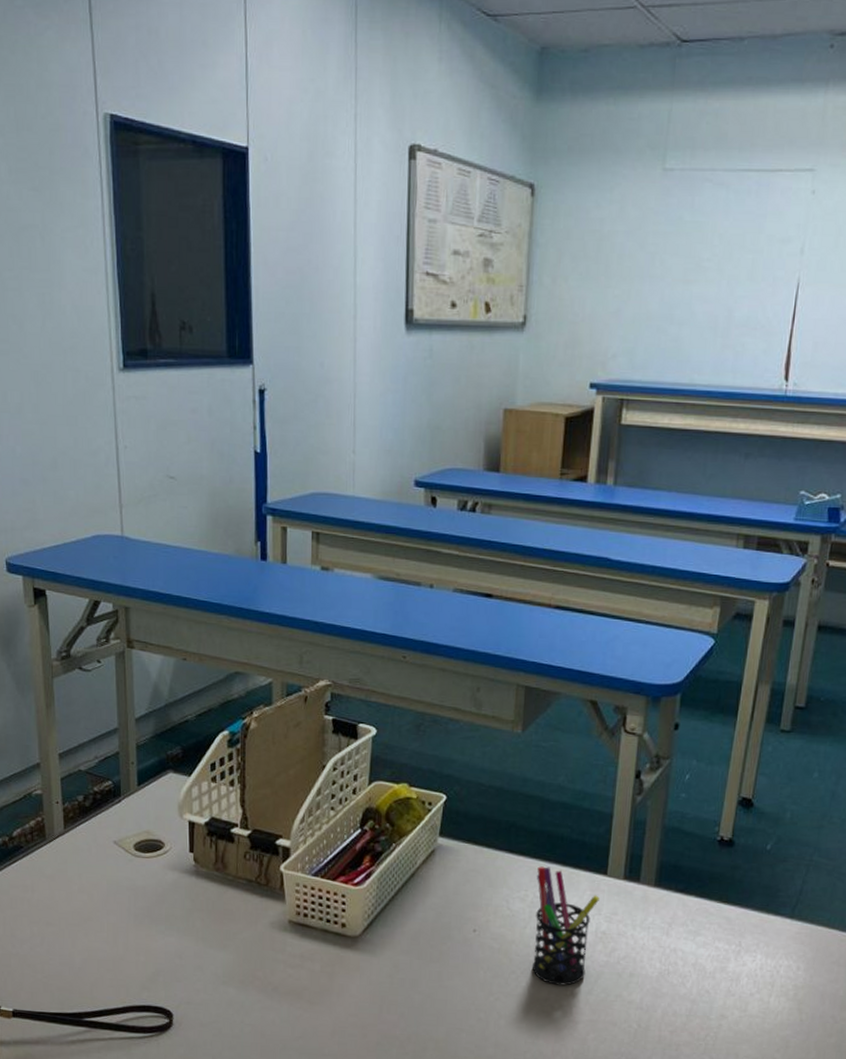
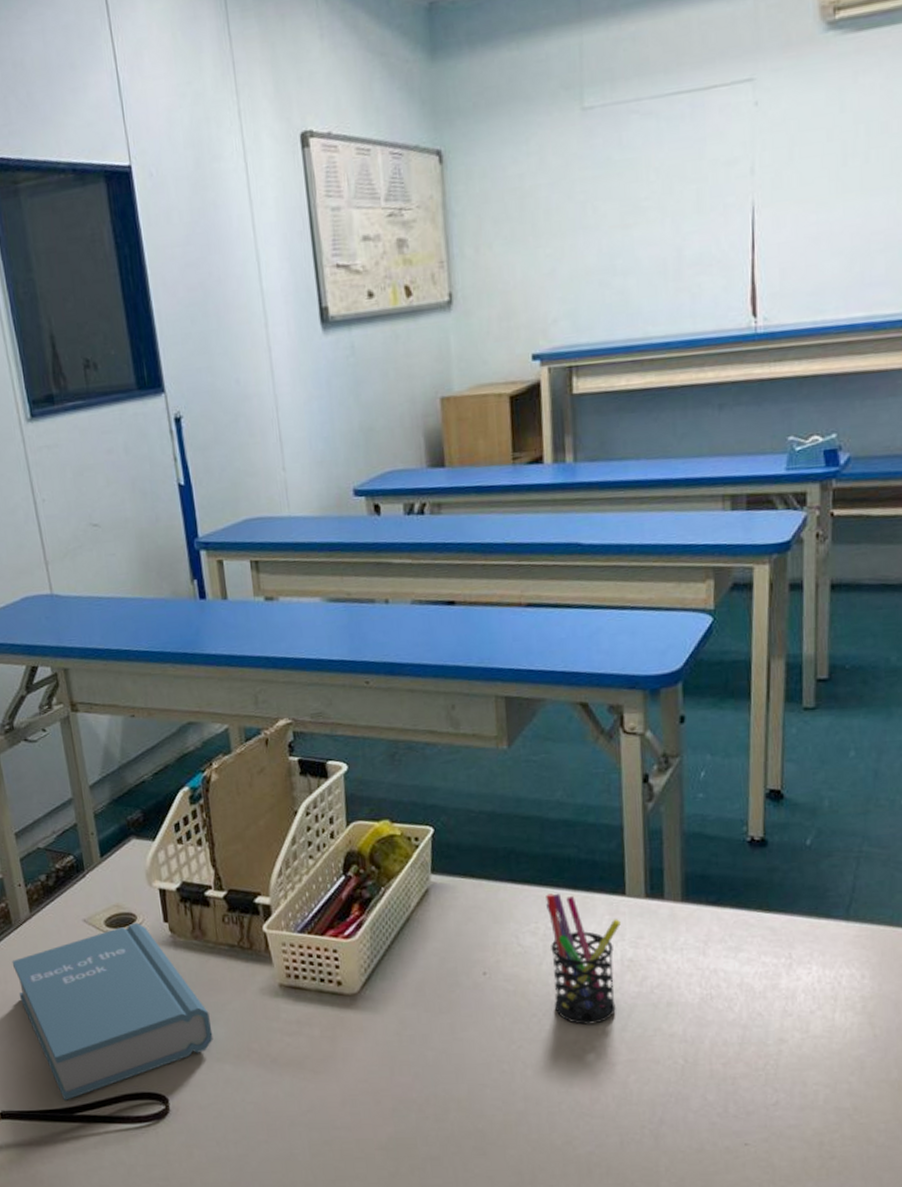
book: none [41,849,222,1006] -> present [12,922,213,1101]

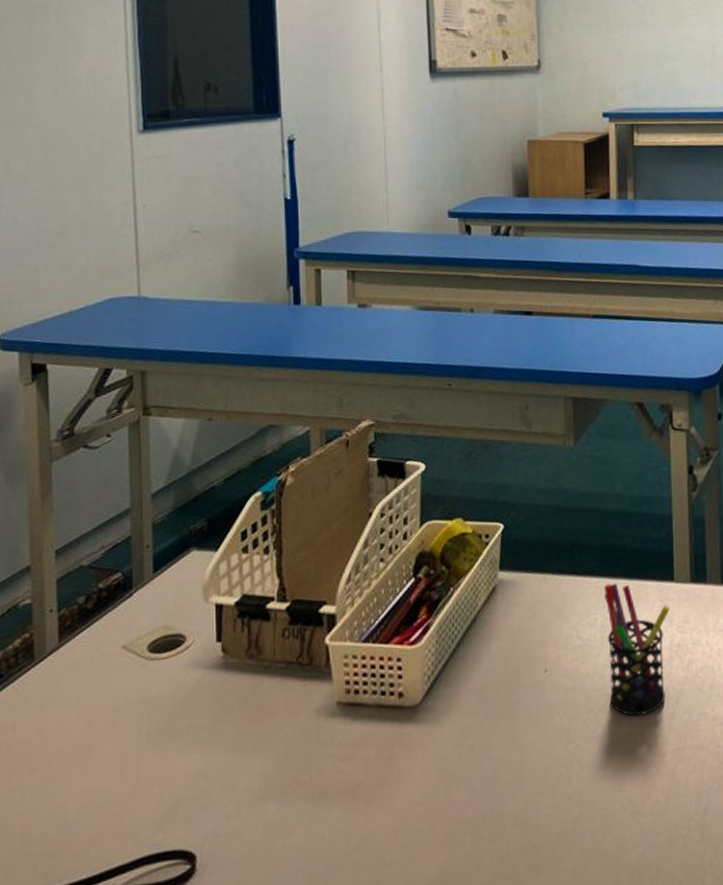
book: present [12,922,213,1101] -> none [26,644,257,875]

